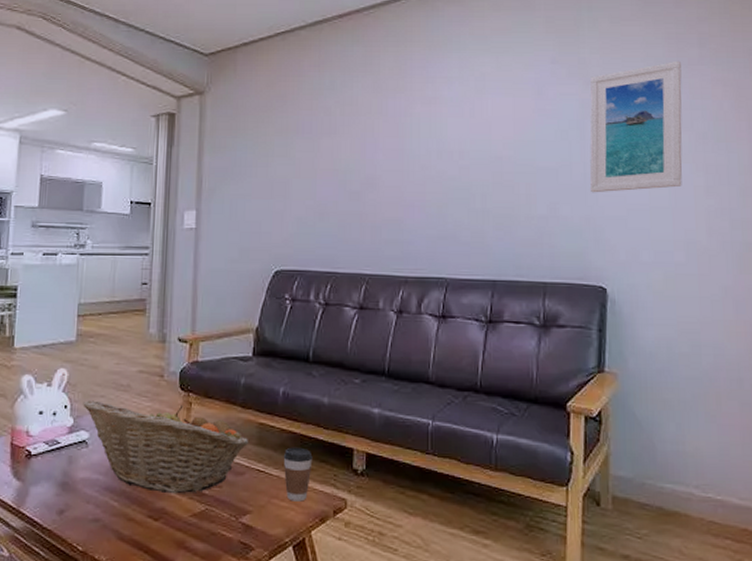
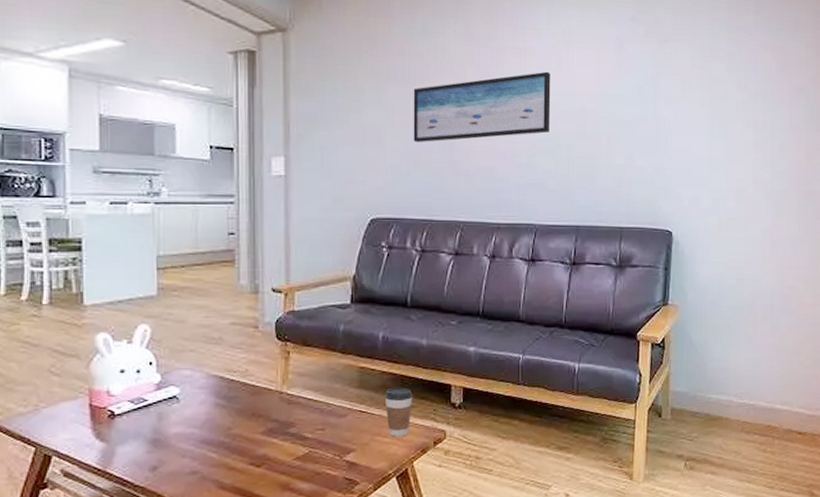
fruit basket: present [83,400,249,494] -> none [170,354,351,441]
wall art: none [319,119,463,194] -> present [413,71,551,142]
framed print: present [589,60,683,193] -> none [661,25,740,146]

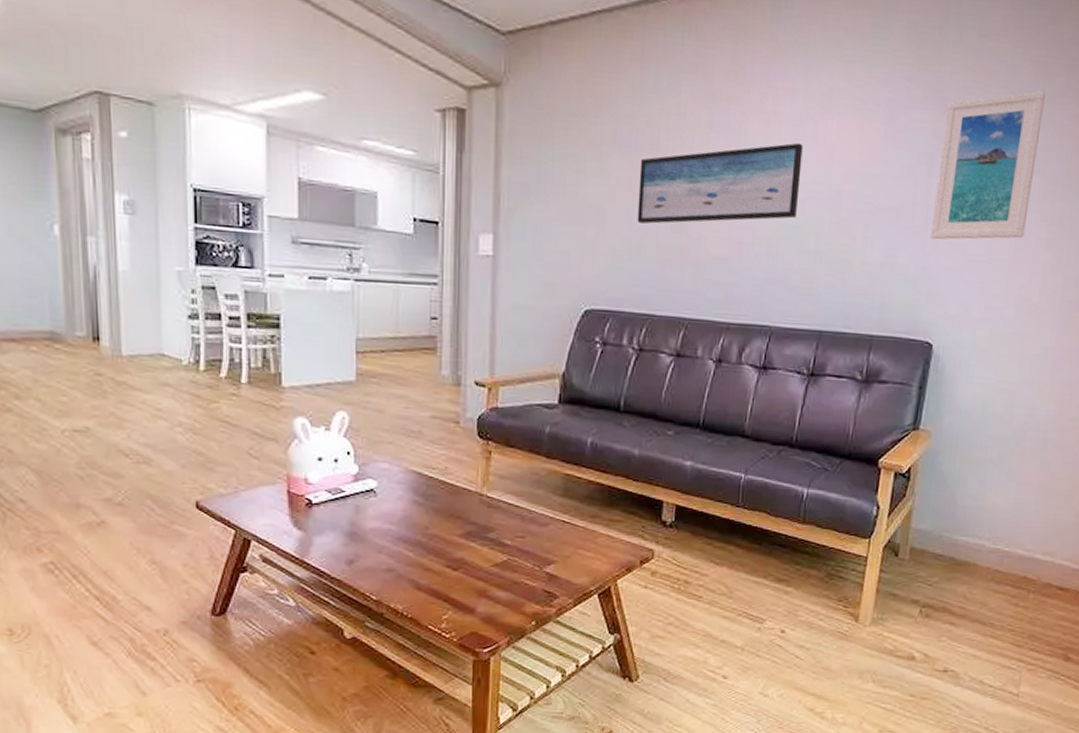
coffee cup: present [384,387,413,437] -> none [590,498,621,552]
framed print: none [661,25,740,146] -> present [930,90,1046,240]

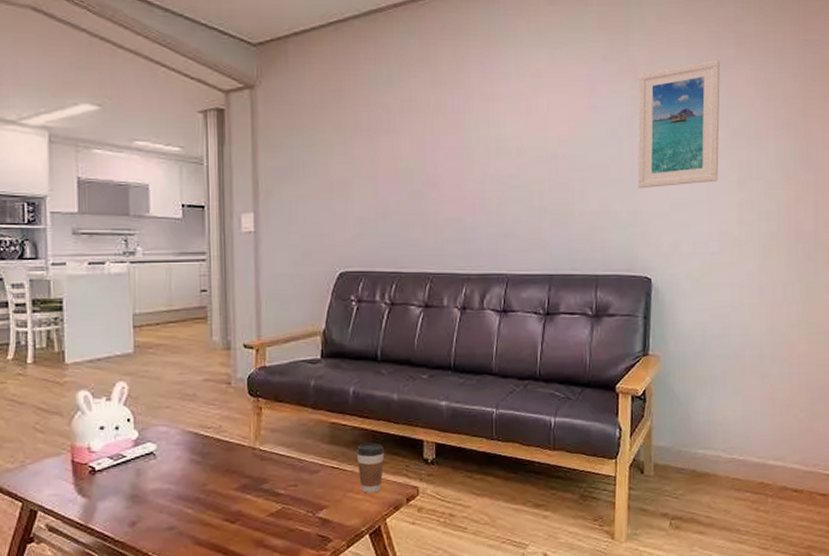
coffee cup: none [590,498,621,552] -> present [356,442,385,493]
wall art: present [637,142,803,224] -> none [380,116,521,193]

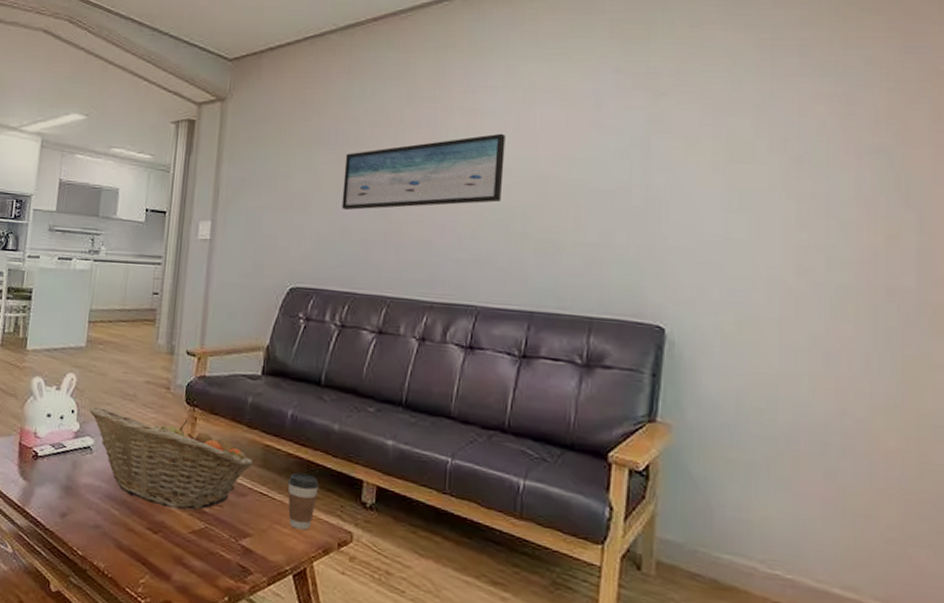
fruit basket: none [147,410,322,497] -> present [89,407,254,510]
wall art: none [380,116,521,193] -> present [341,133,506,210]
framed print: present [637,59,720,189] -> none [651,71,775,221]

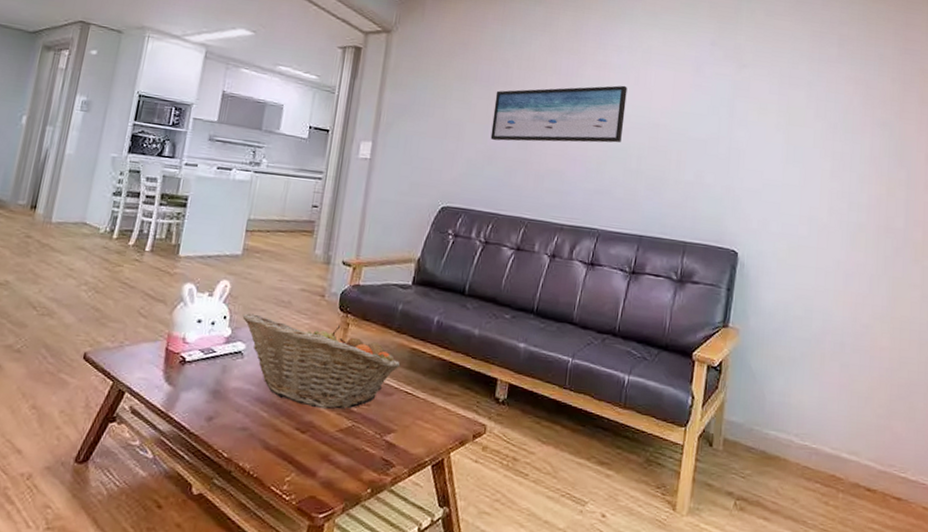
coffee cup: present [288,472,319,530] -> none [430,373,459,425]

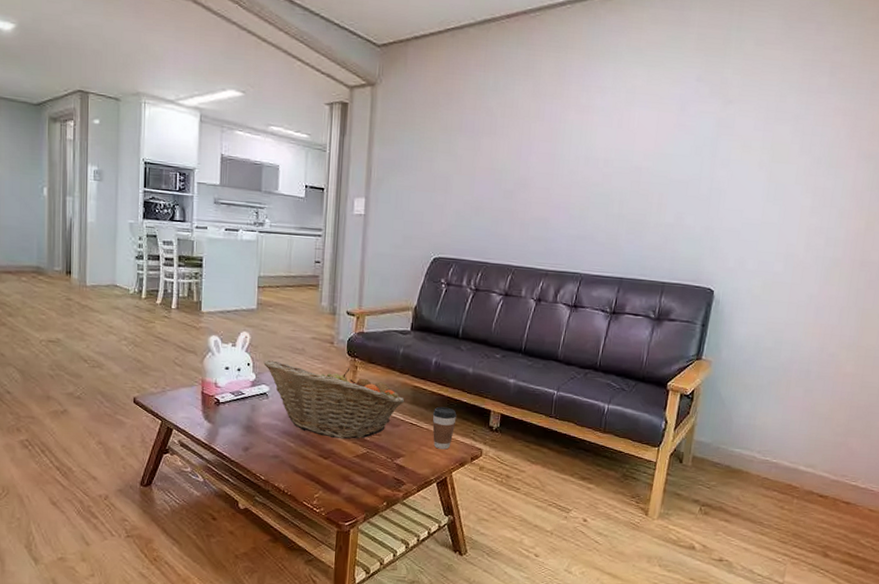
coffee cup: none [430,373,459,425] -> present [432,406,457,450]
wall art: present [490,85,628,143] -> none [477,129,611,192]

